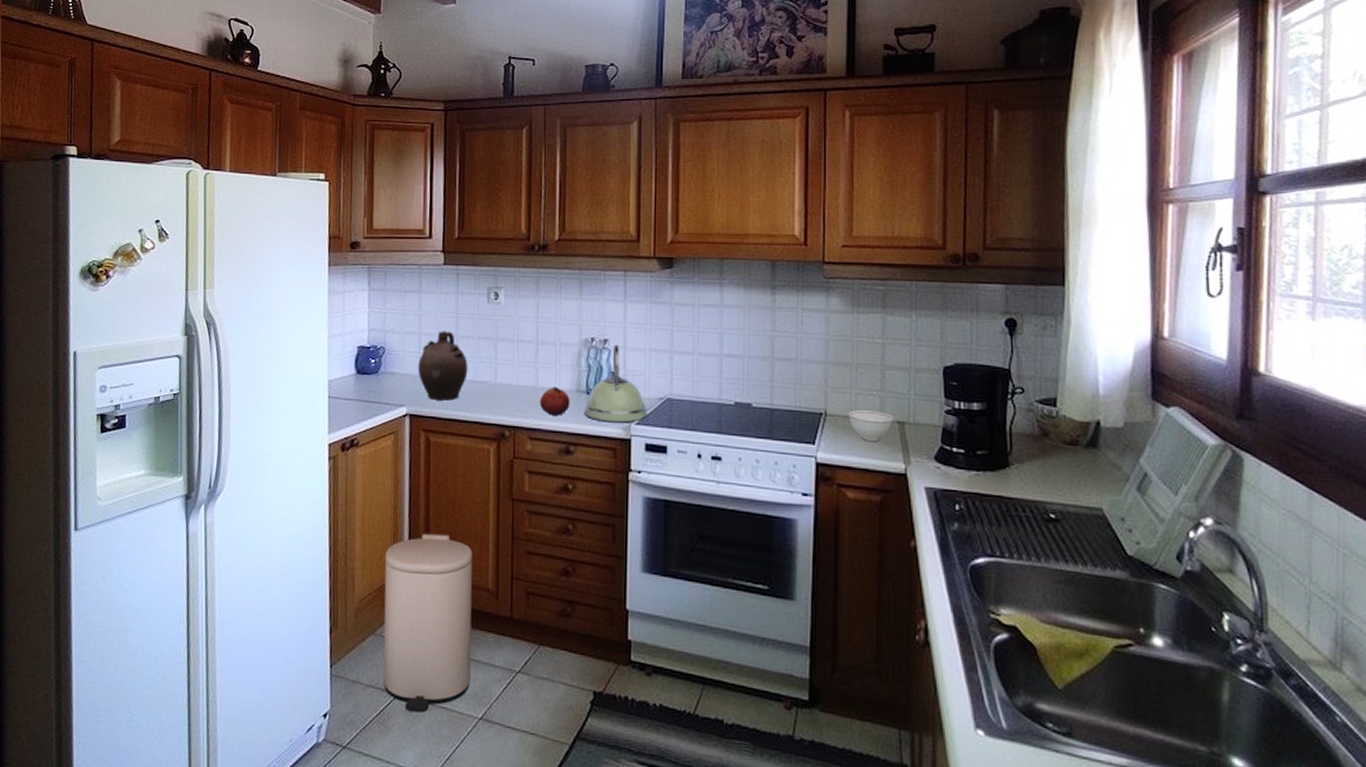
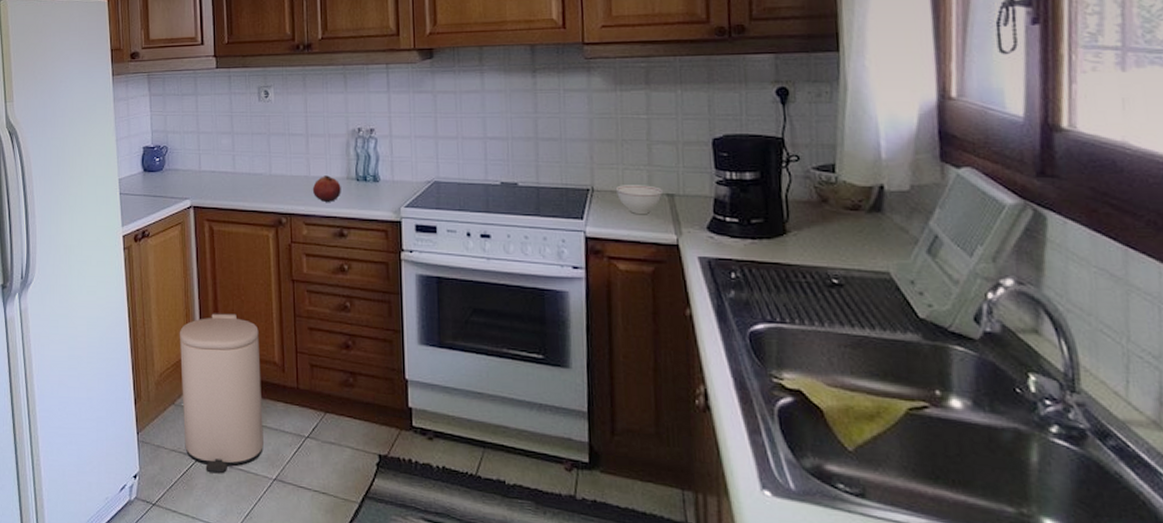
ceramic jug: present [417,330,468,401] -> none [198,129,244,192]
kettle: present [584,344,648,423] -> none [355,133,417,206]

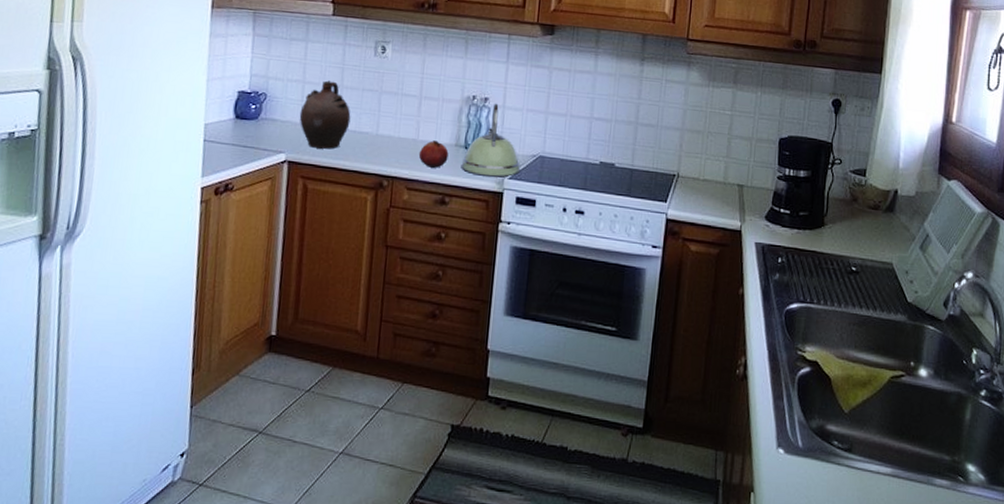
pedal bin: present [179,313,264,474] -> none [245,277,344,449]
ceramic jug: none [198,129,244,192] -> present [299,80,351,149]
kettle: none [355,133,417,206] -> present [461,103,521,178]
bowl: present [615,185,664,215] -> none [696,173,736,202]

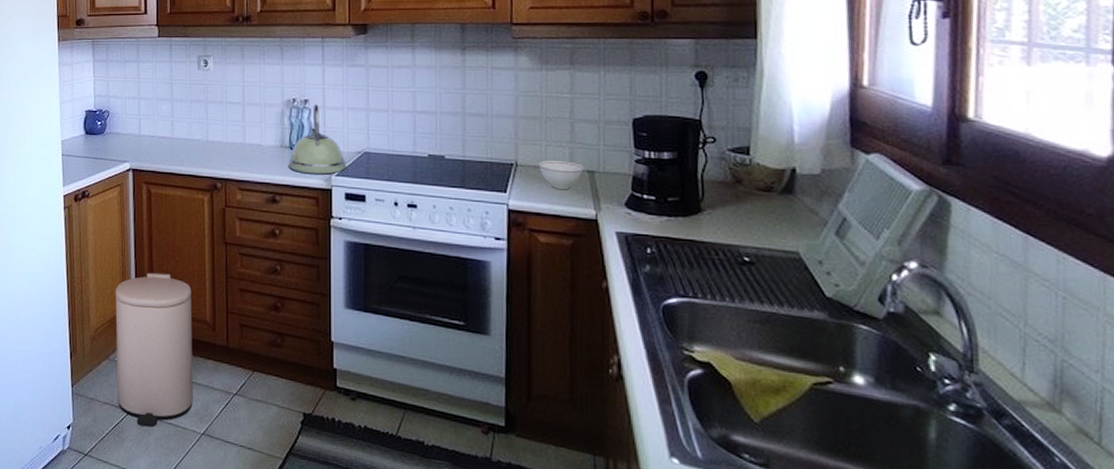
pedal bin: none [245,277,344,449] -> present [115,272,193,428]
ceramic jug: present [299,80,351,149] -> none [138,95,183,157]
fruit: present [418,140,449,168] -> none [247,143,275,169]
bowl: none [696,173,736,202] -> present [538,161,585,190]

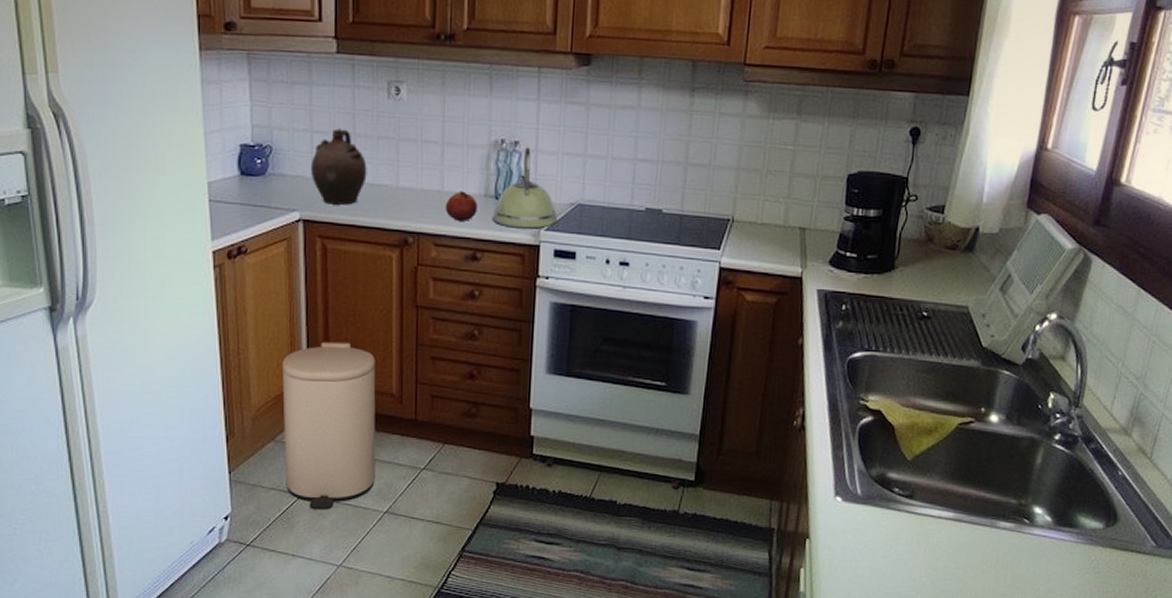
ceramic jug: none [138,95,183,157] -> present [310,128,367,205]
fruit: none [247,143,275,169] -> present [445,191,478,221]
bowl: present [538,161,585,190] -> none [753,216,797,248]

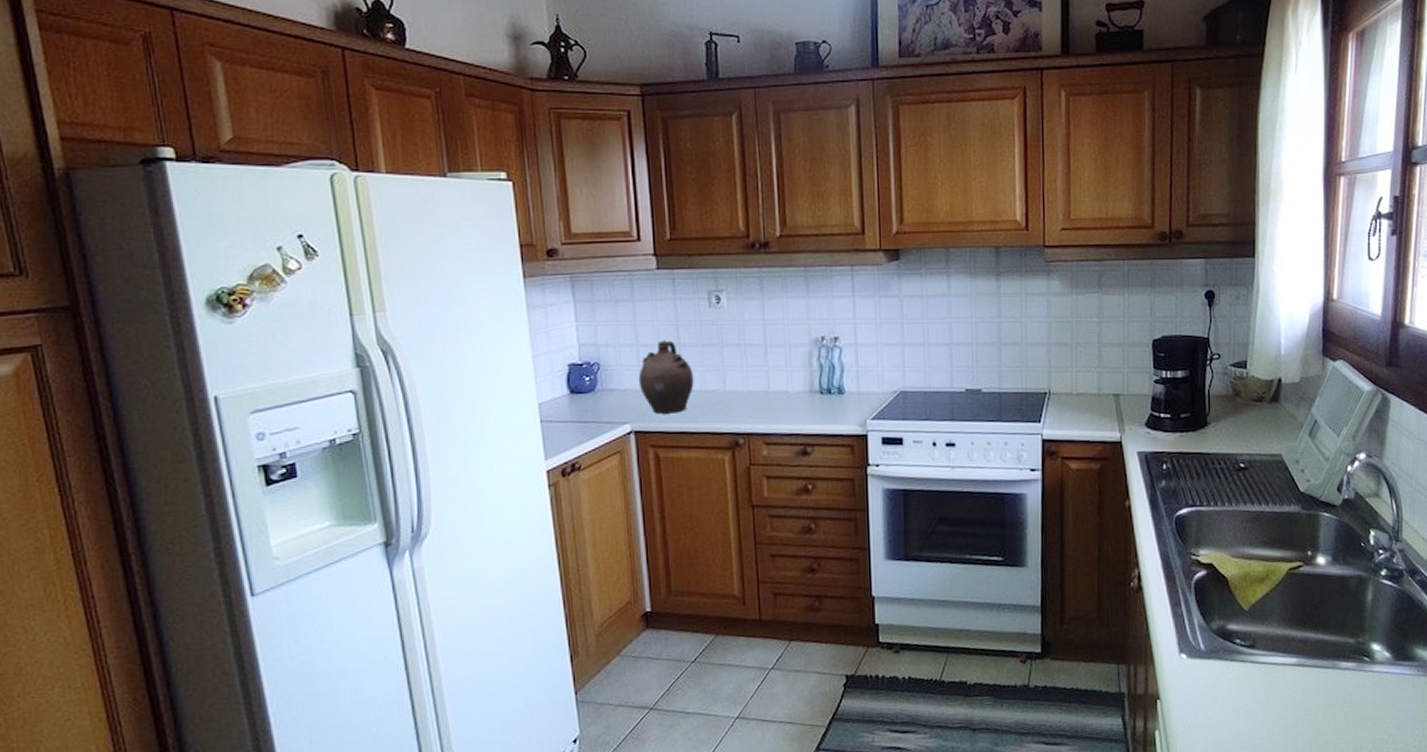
pedal bin: present [281,341,376,510] -> none [622,548,724,723]
fruit: present [445,191,478,221] -> none [772,389,804,418]
kettle: present [492,146,558,229] -> none [819,341,883,420]

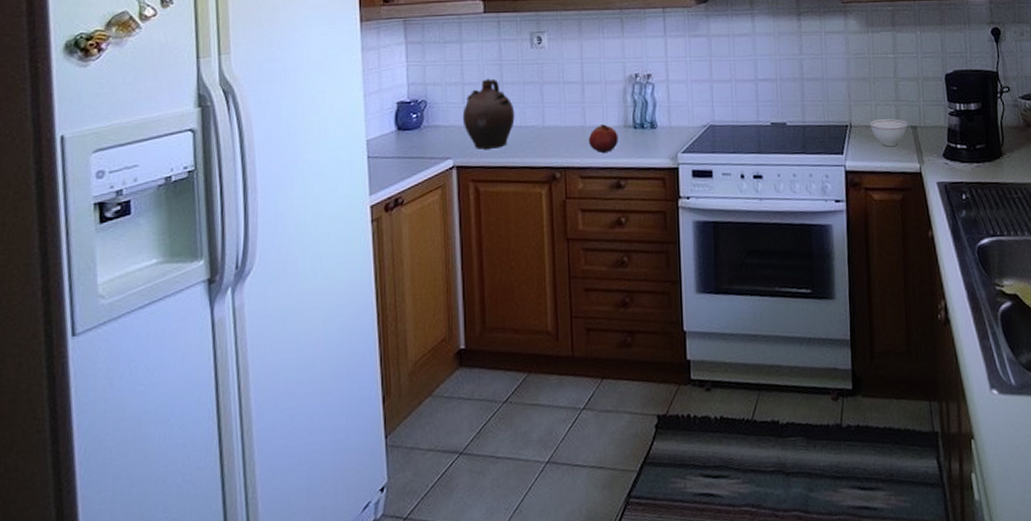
fruit: none [772,389,804,418] -> present [588,124,618,153]
bowl: none [1069,386,1111,416] -> present [869,119,909,147]

